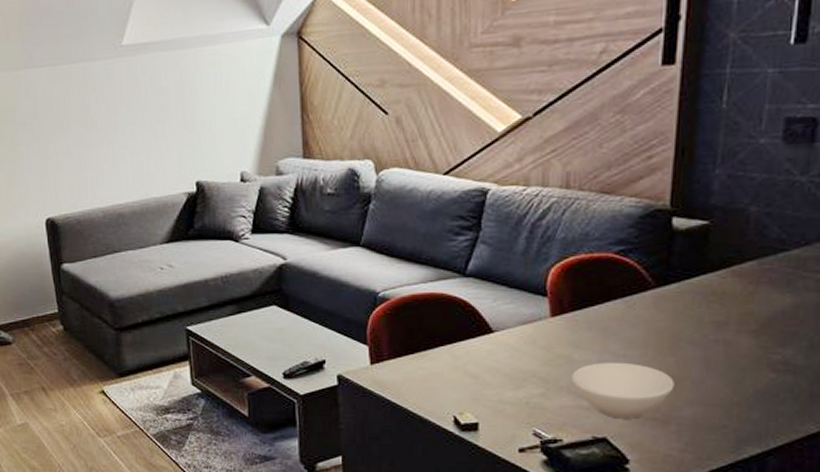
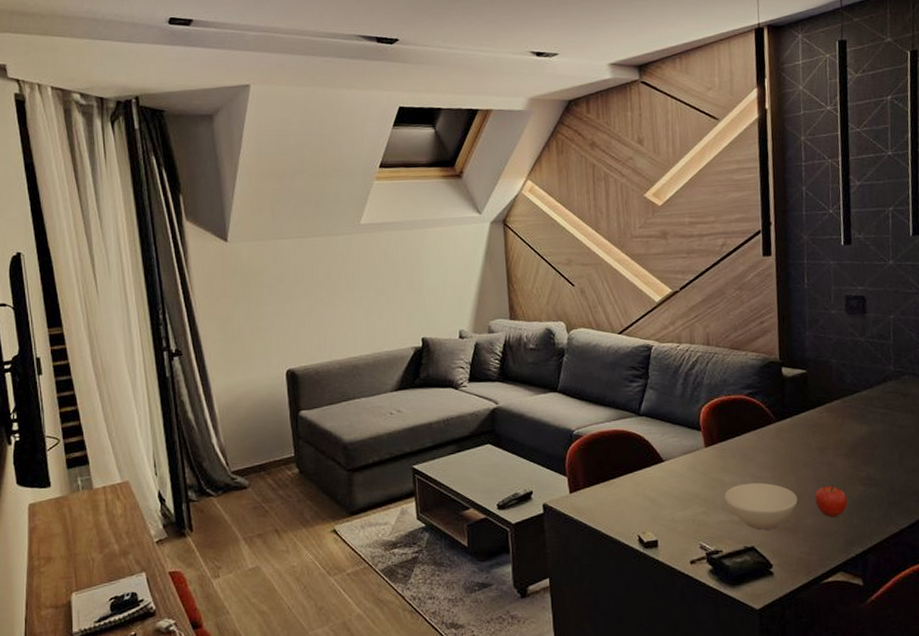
fruit: none [700,370,748,410] -> present [814,486,848,518]

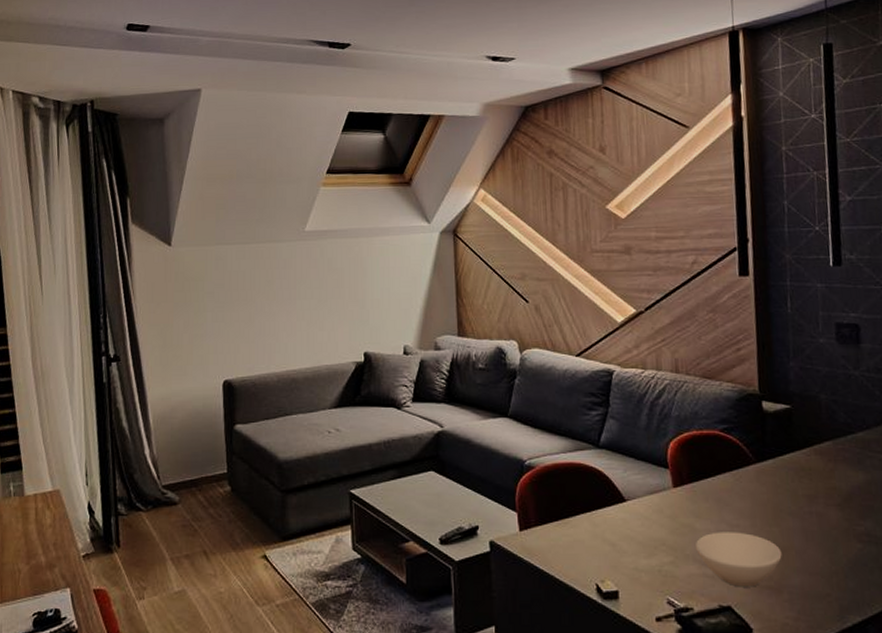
fruit: present [814,486,848,518] -> none [802,541,842,578]

